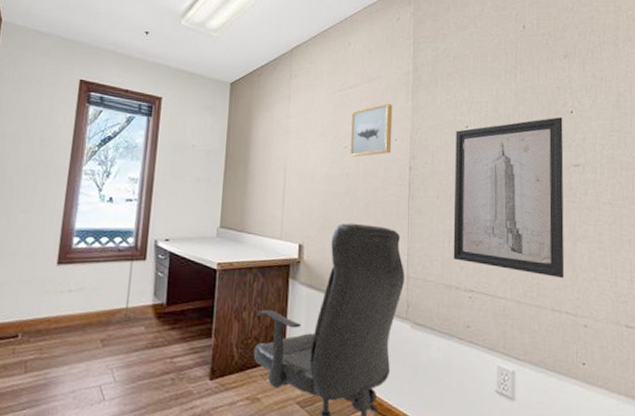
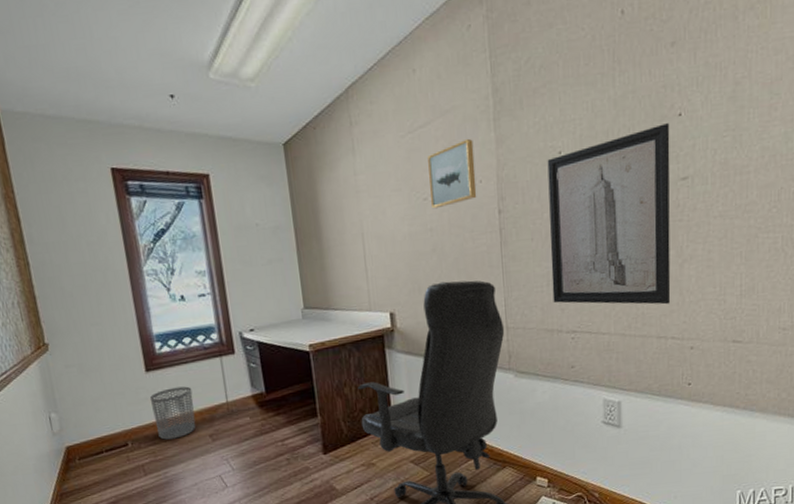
waste bin: none [51,284,96,338] -> present [150,386,196,440]

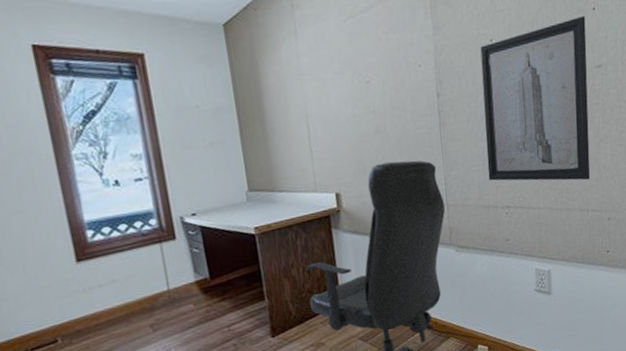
waste bin: present [150,386,196,440] -> none [82,275,135,334]
wall art: present [428,138,477,209] -> none [369,24,417,92]

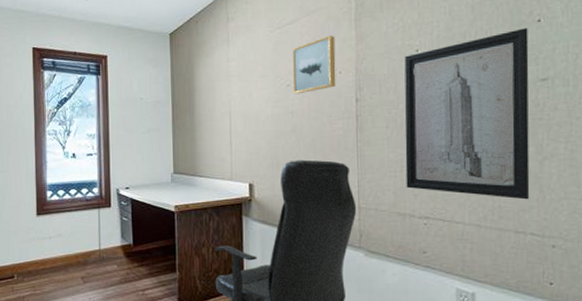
wall art: none [369,24,417,92] -> present [293,35,336,95]

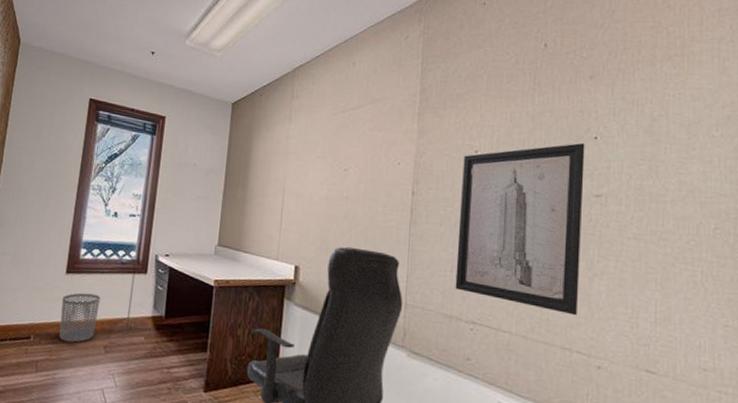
waste bin: none [38,231,72,277] -> present [59,293,101,343]
wall art: present [293,35,336,95] -> none [350,125,397,180]

